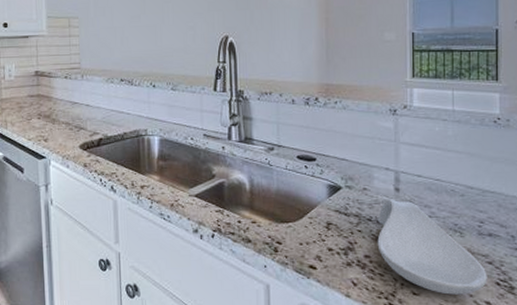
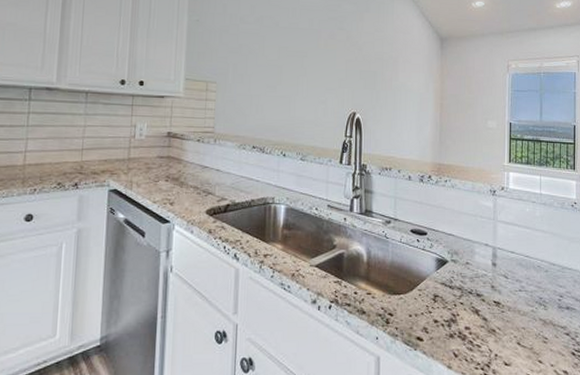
spoon rest: present [377,199,487,295] -> none [476,273,565,365]

